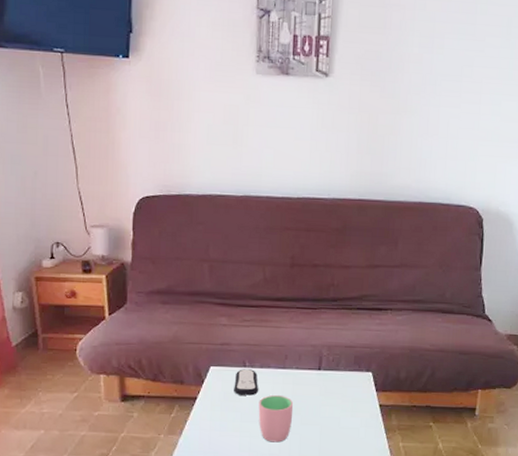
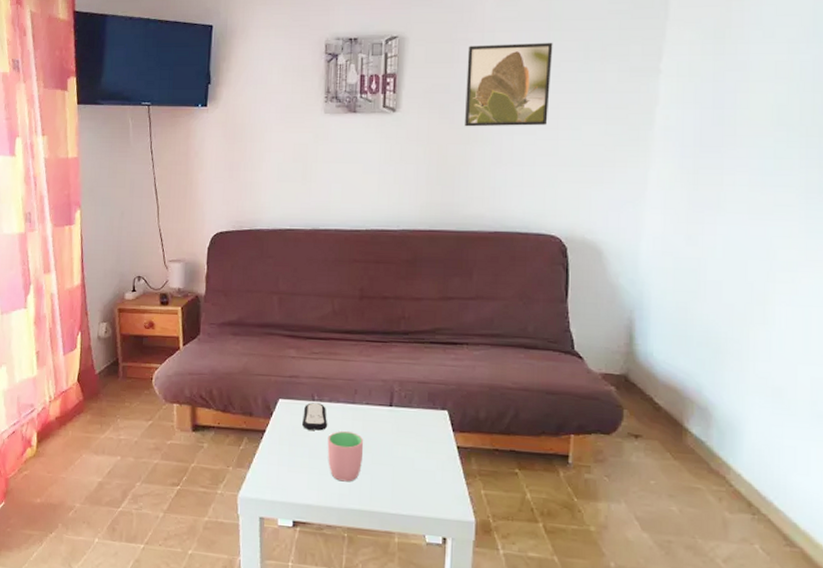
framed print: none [395,12,479,100] -> present [465,42,553,127]

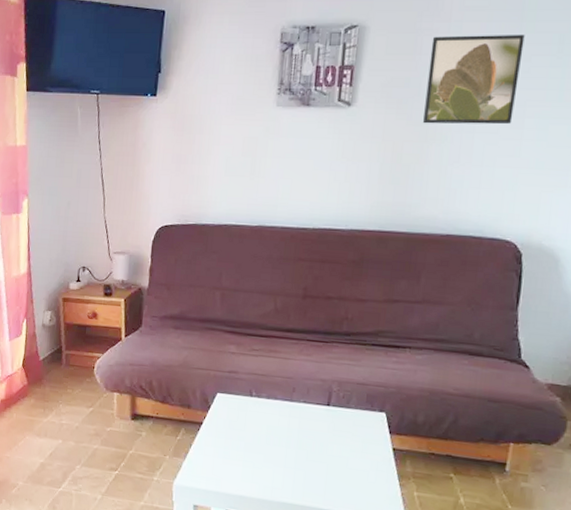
remote control: present [302,402,328,431] -> none [239,398,265,426]
cup: present [327,431,364,482] -> none [262,427,299,477]

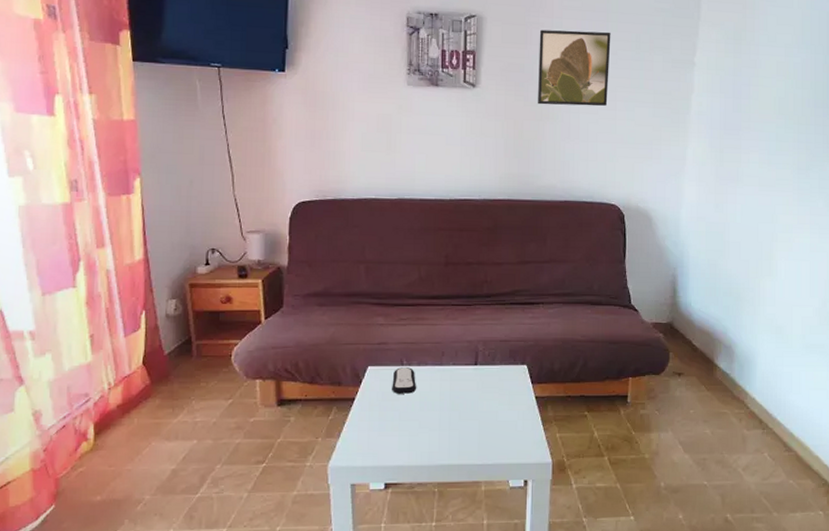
remote control: none [239,398,265,426] -> present [392,367,417,394]

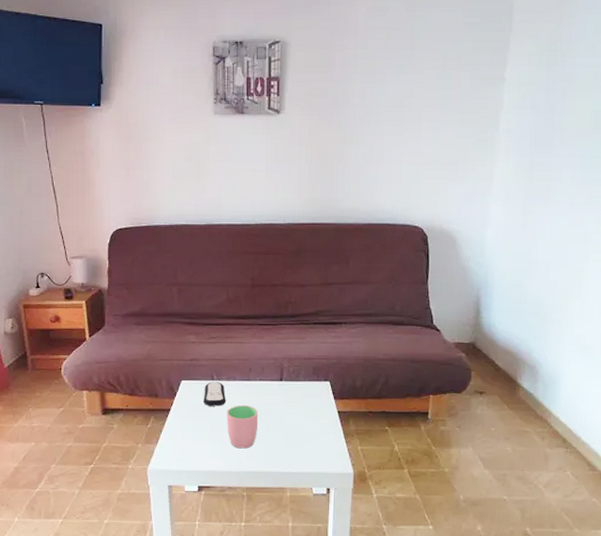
cup: none [417,392,452,440] -> present [226,405,259,449]
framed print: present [538,29,611,107] -> none [341,50,417,129]

